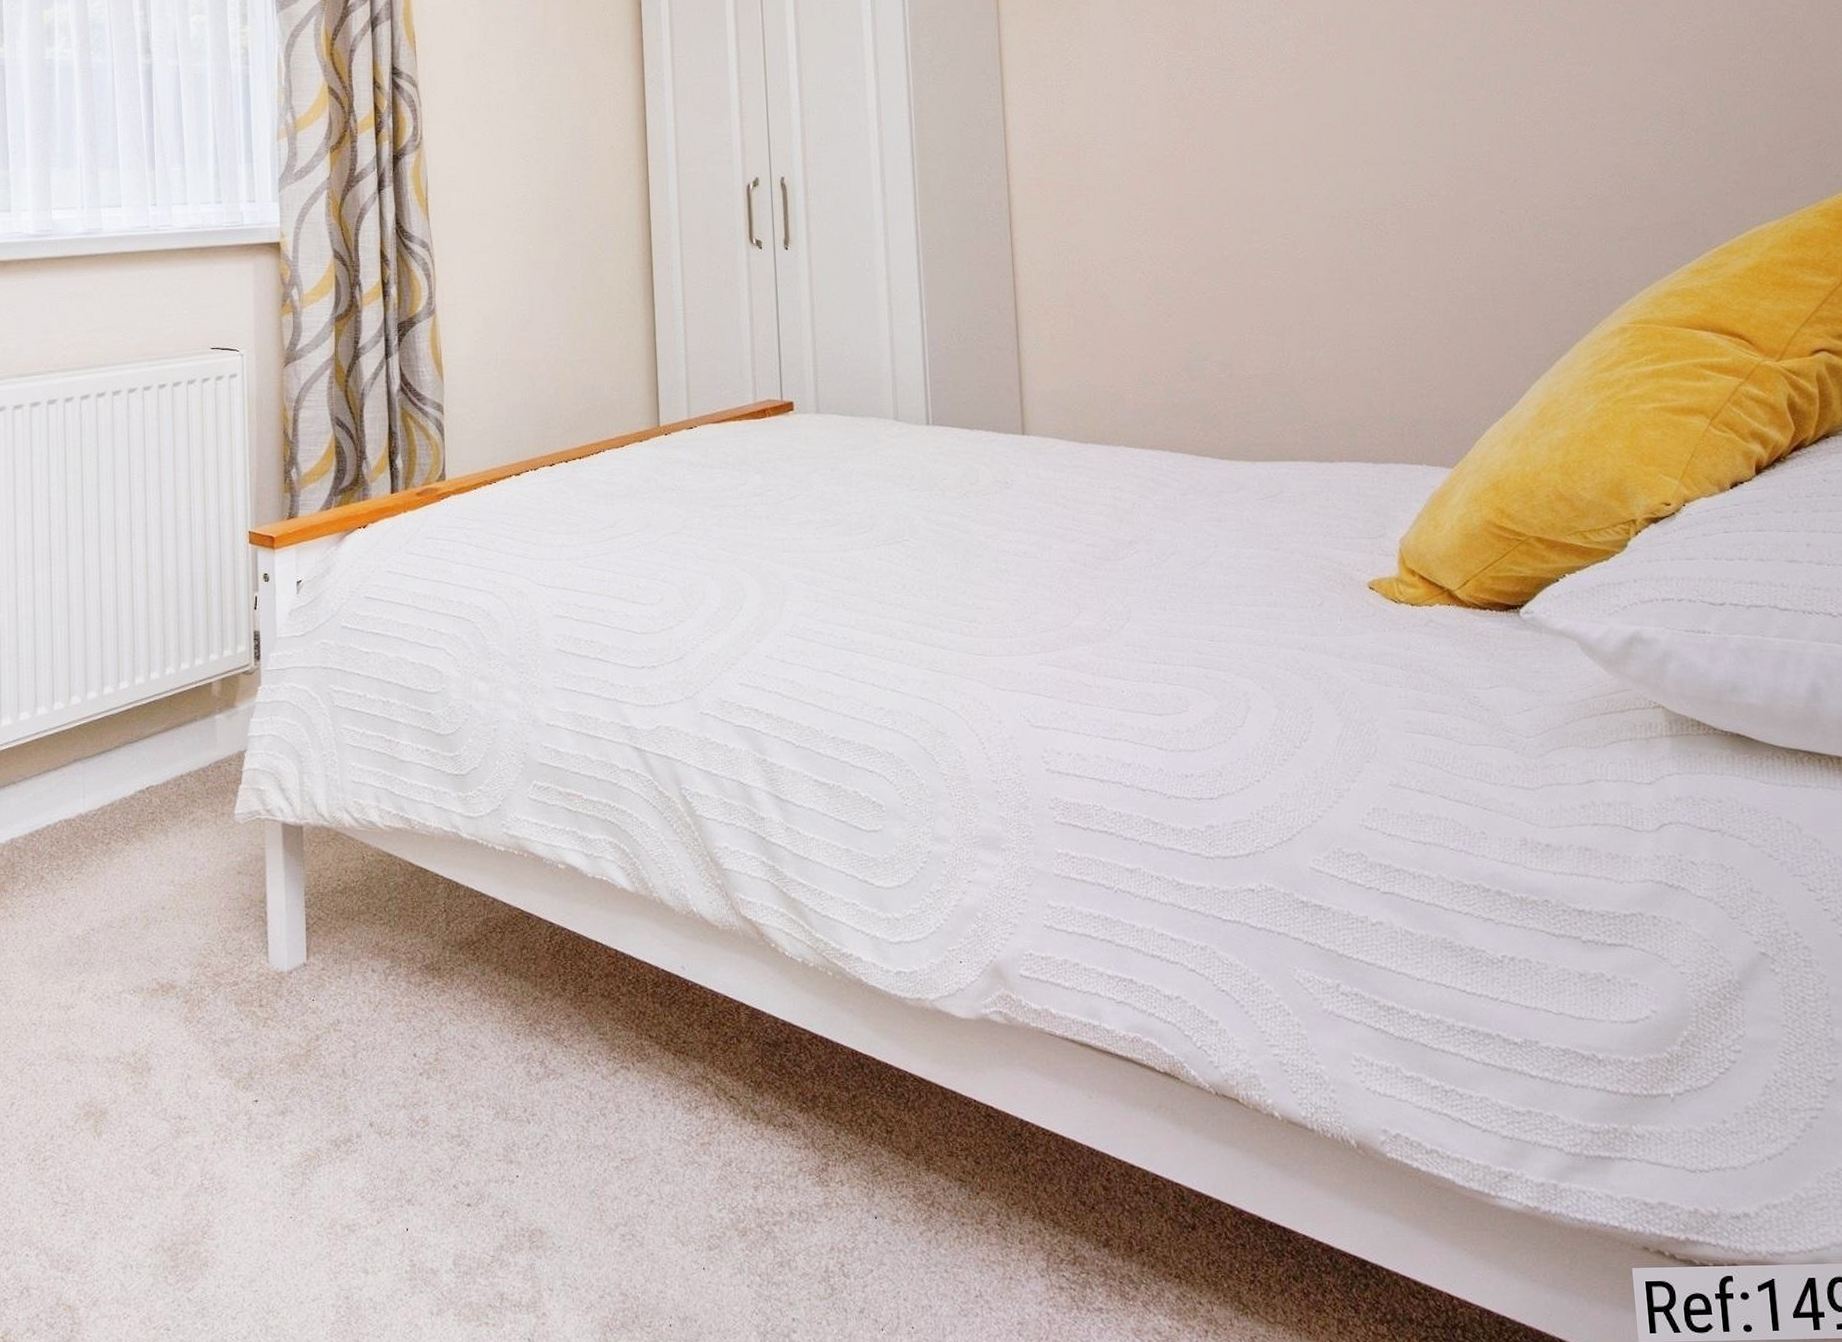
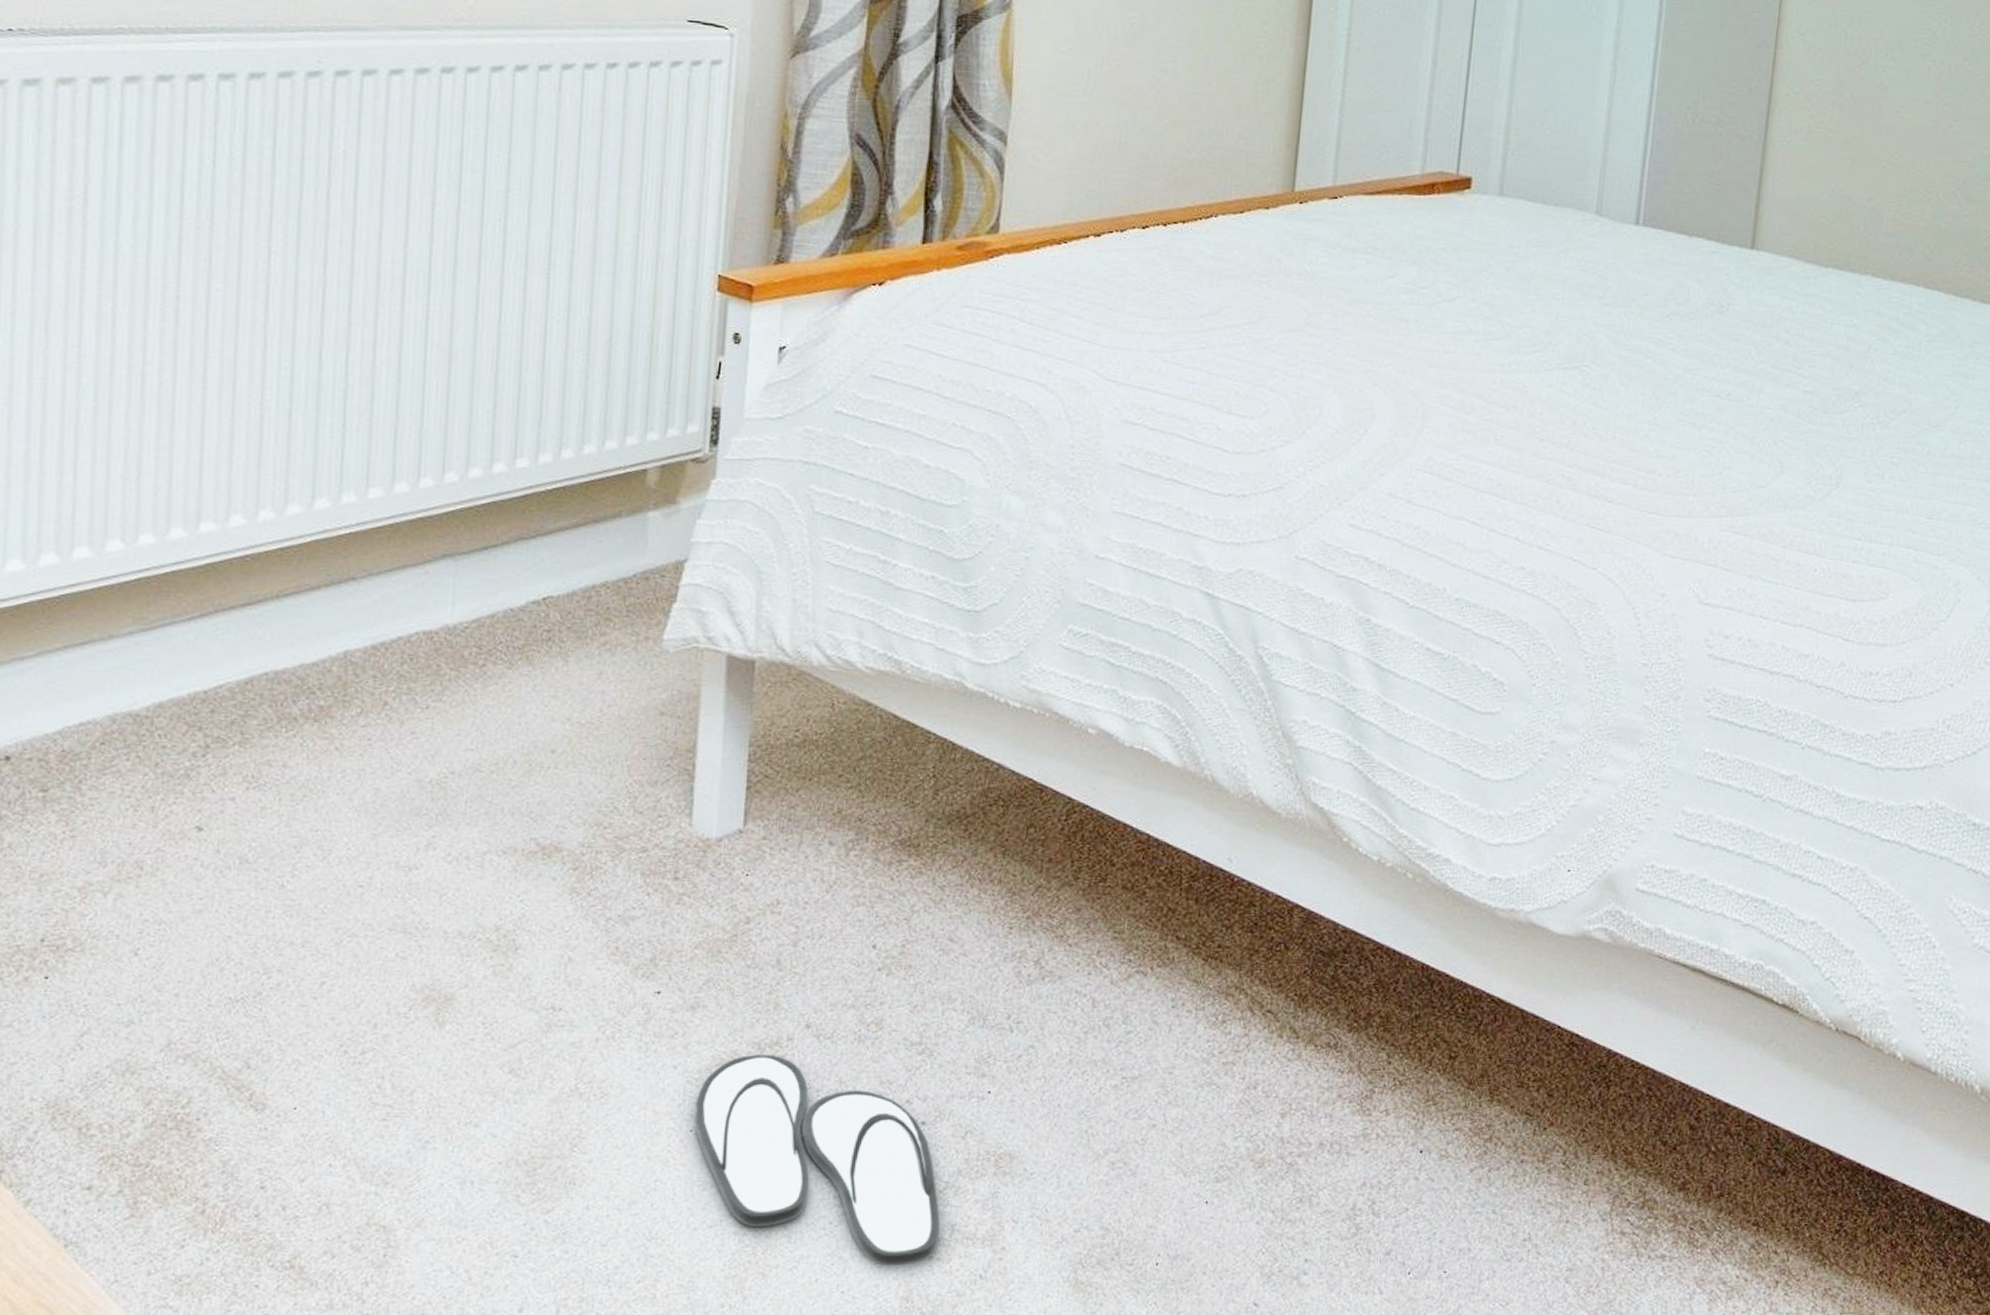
slippers: none [292,1150,493,1332] -> present [694,1054,941,1266]

